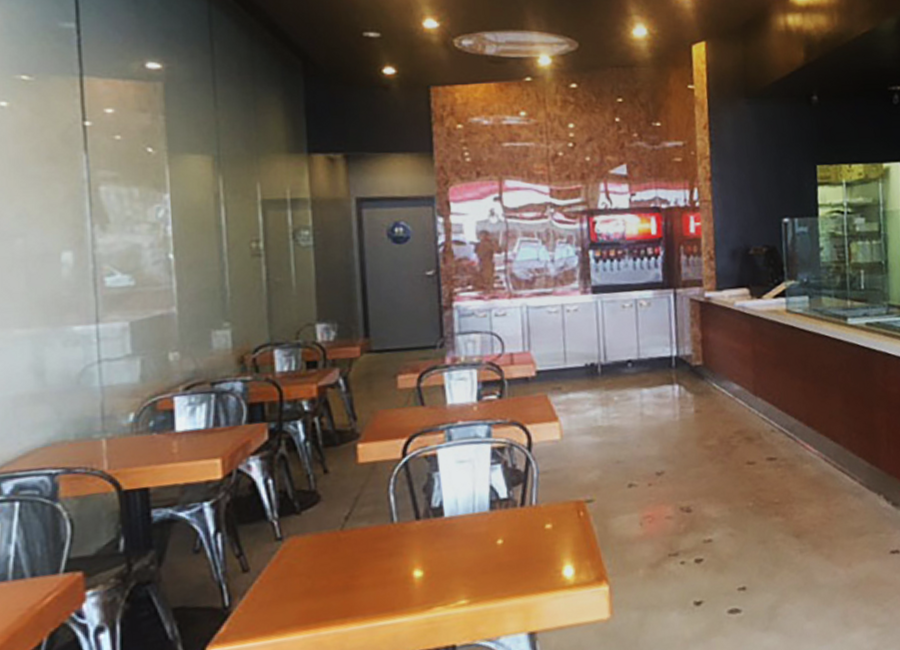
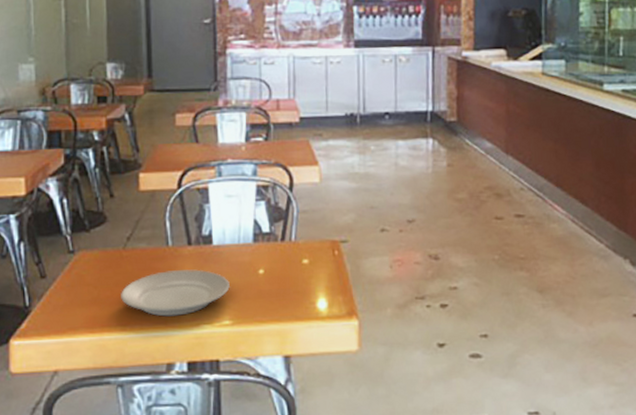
plate: none [339,545,465,603] -> present [121,269,230,317]

